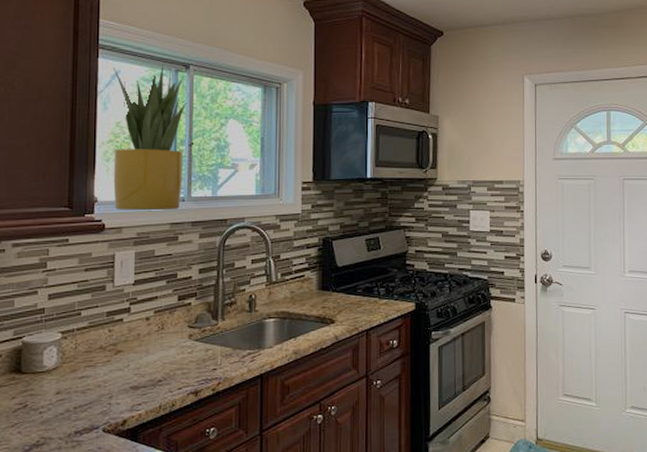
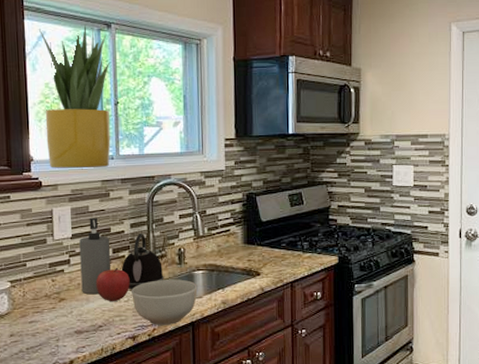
soap dispenser: none [141,262,176,346] -> present [79,217,110,295]
fruit: none [157,315,195,354] -> present [95,267,130,302]
kettle: none [186,279,233,339] -> present [121,233,164,289]
bowl: none [196,328,268,379] -> present [131,279,198,326]

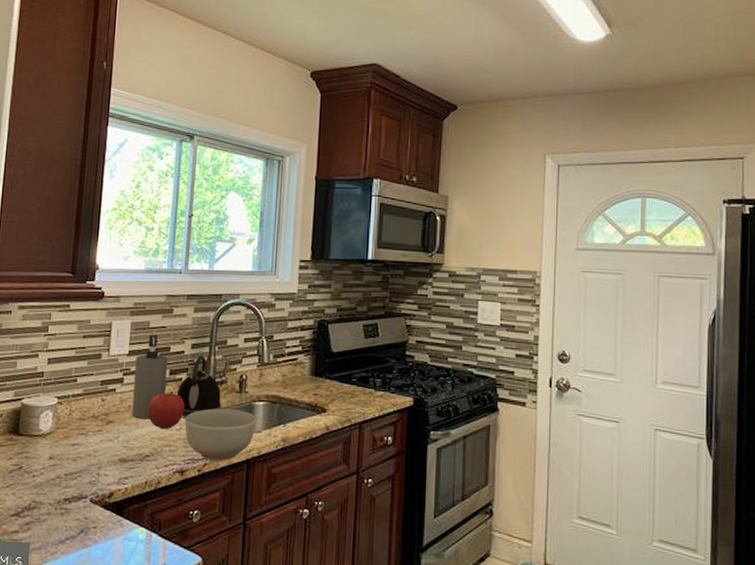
planter: present [38,24,111,169] -> none [114,134,189,282]

